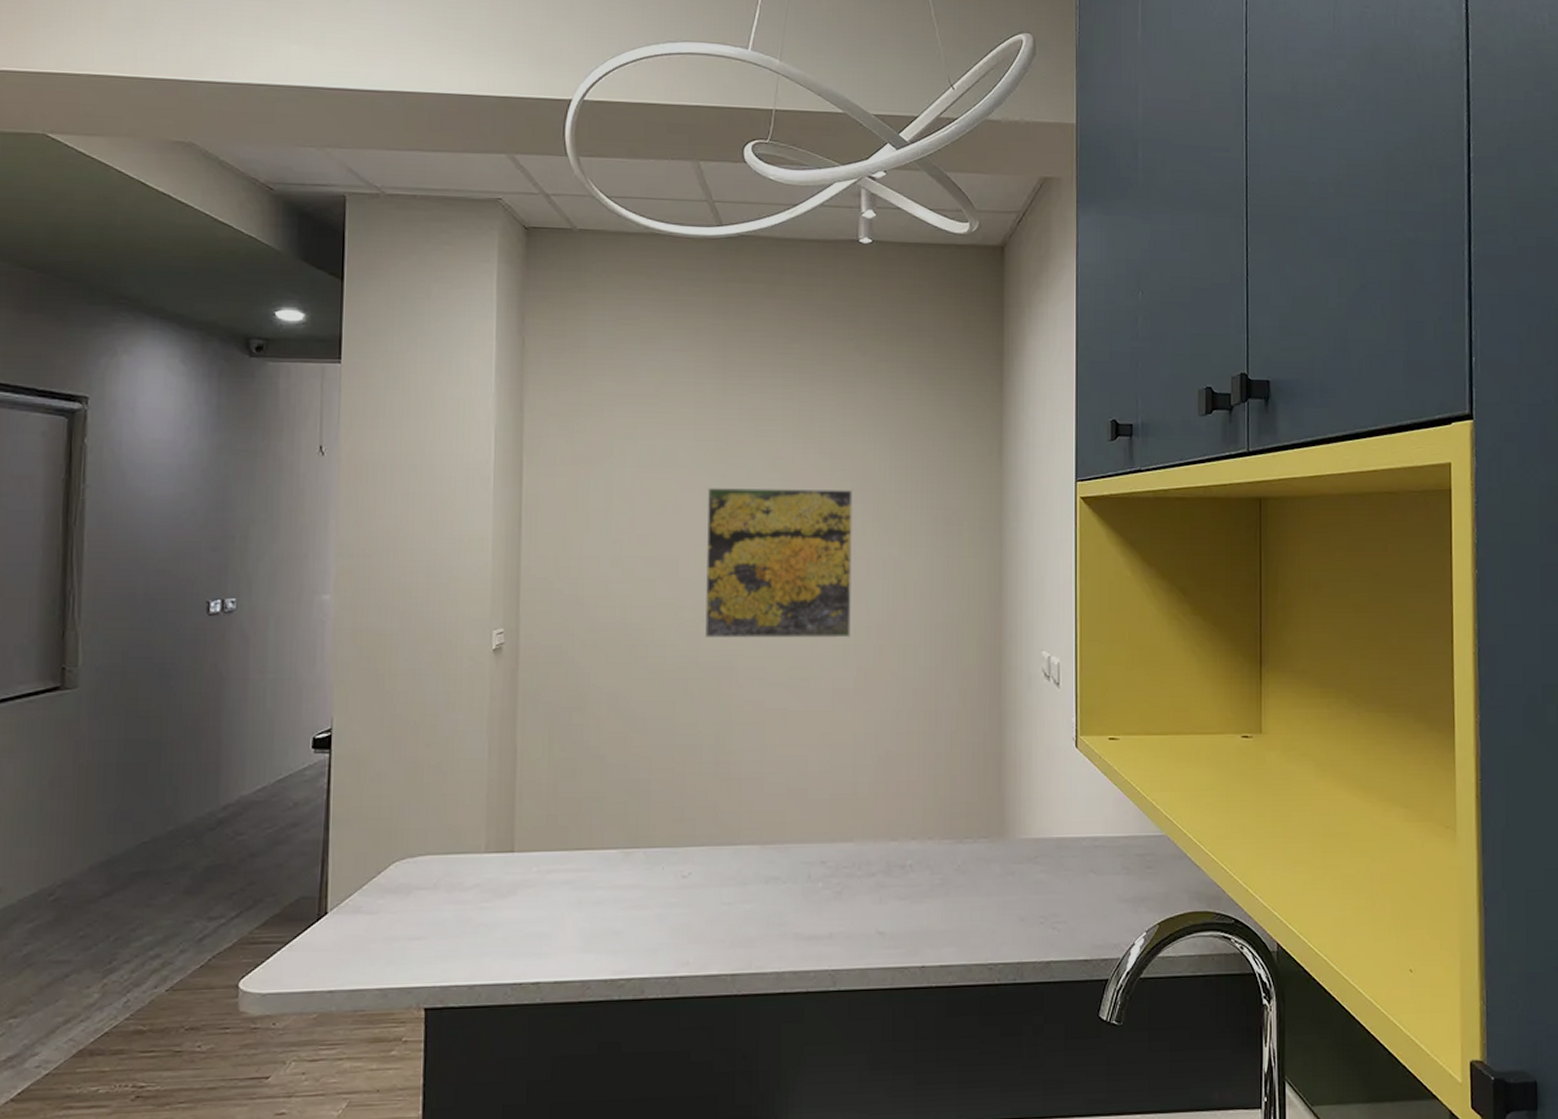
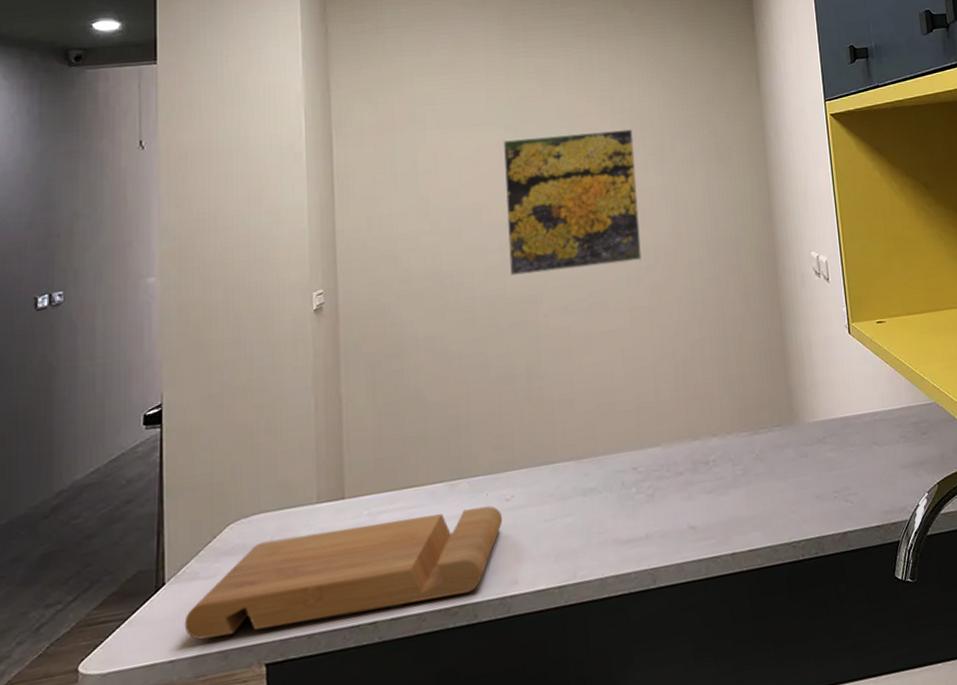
cutting board: none [345,880,678,974] -> present [184,506,503,640]

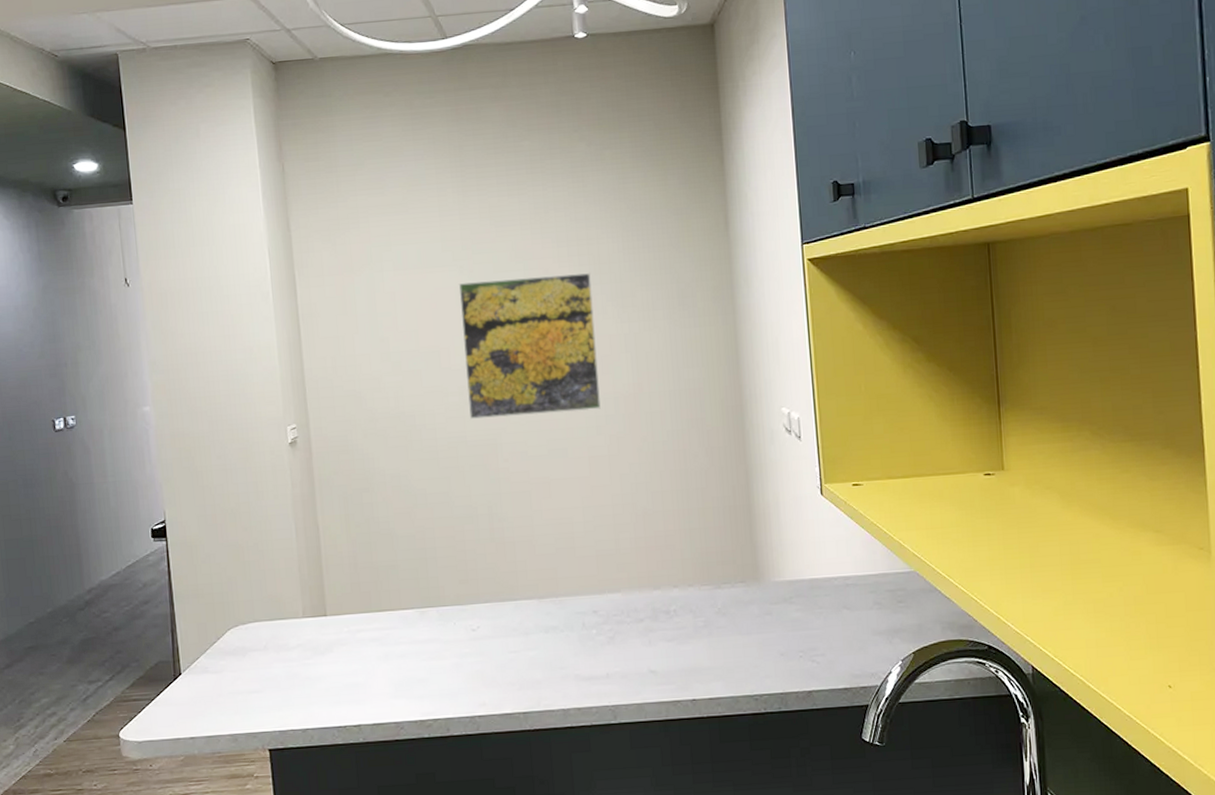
cutting board: present [184,506,503,640] -> none [199,634,470,723]

